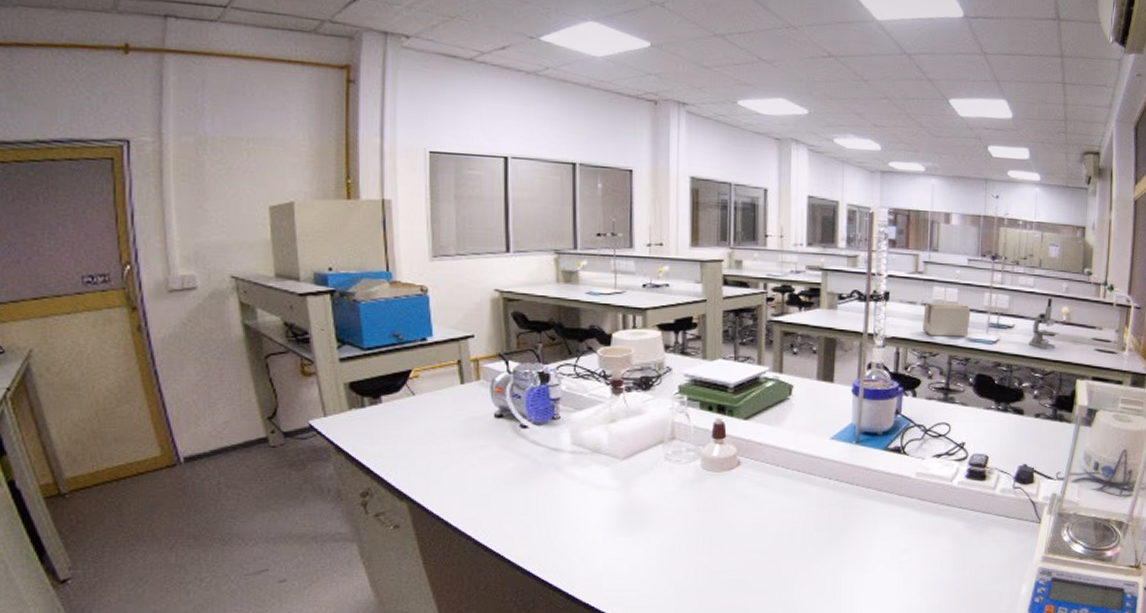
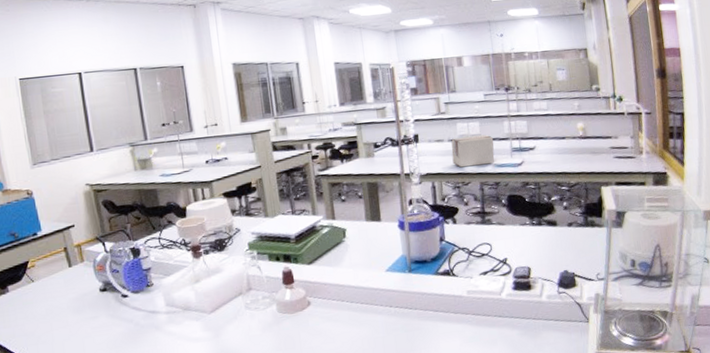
microscope: present [1029,297,1059,350] -> none [551,116,579,164]

